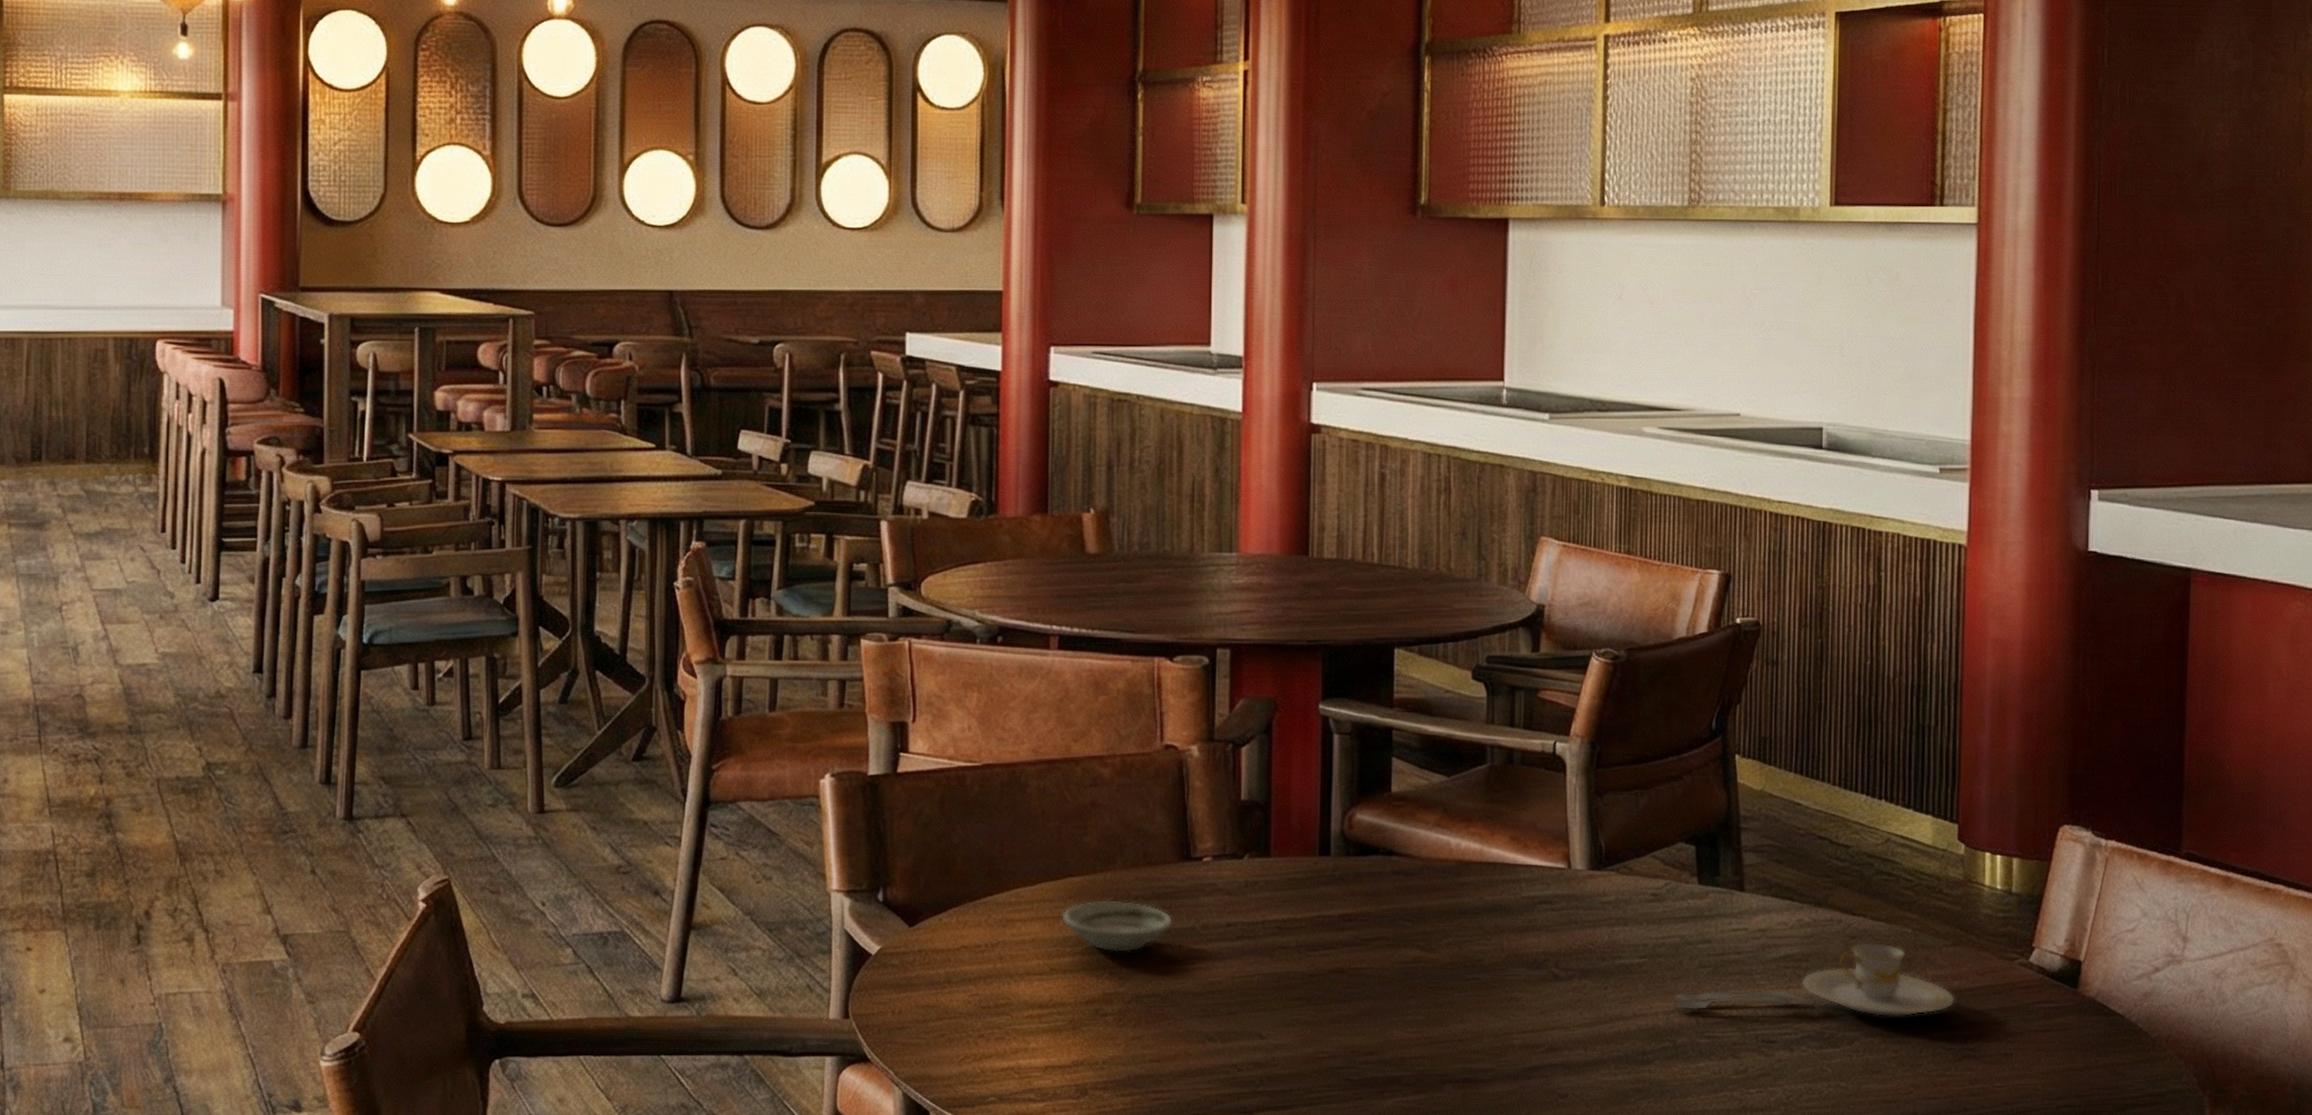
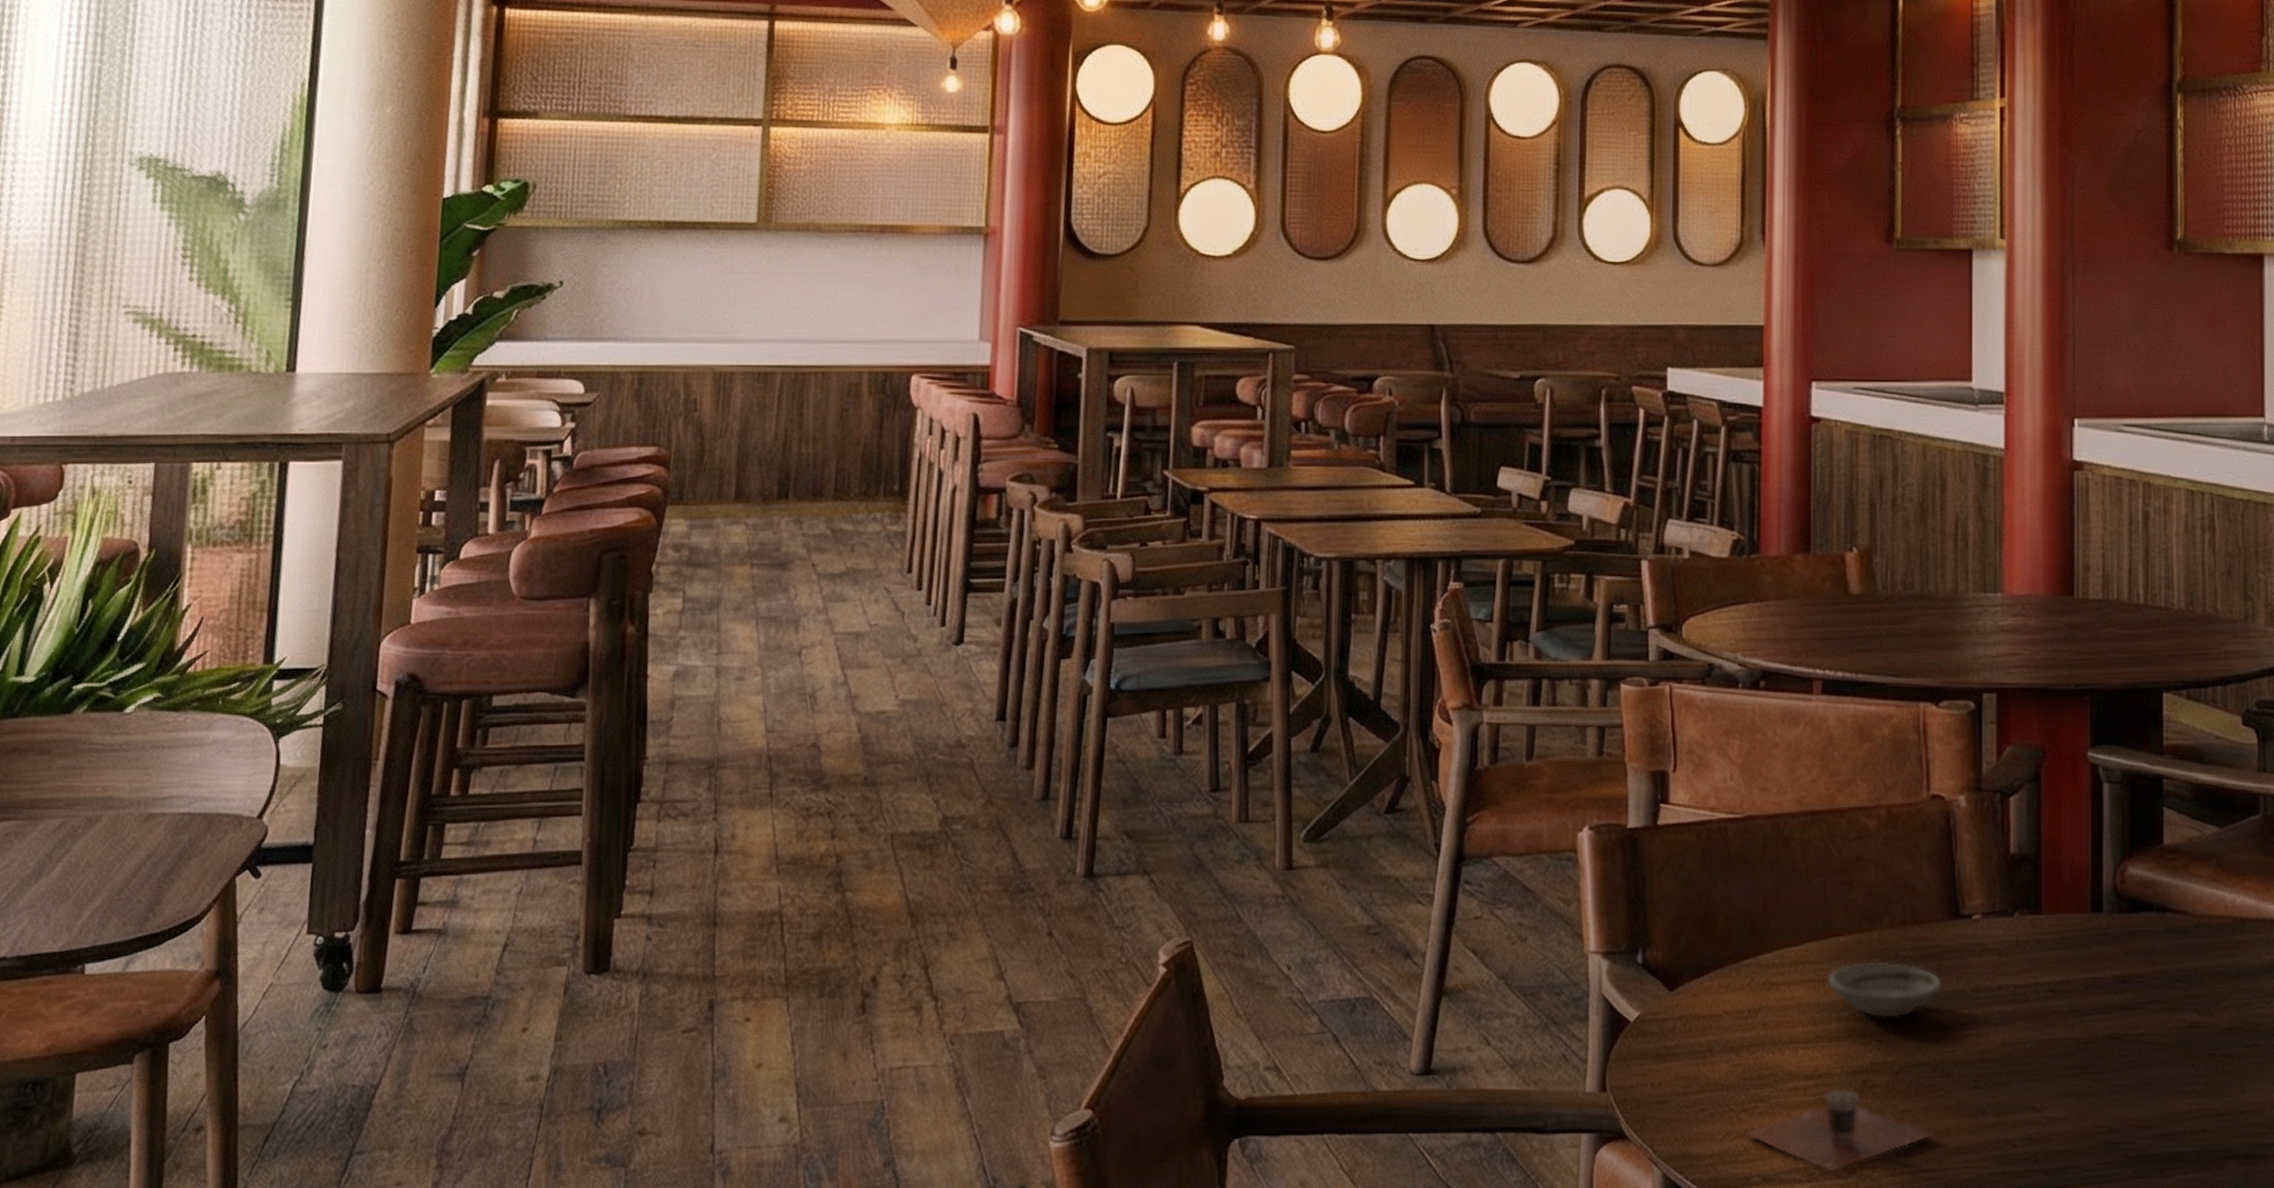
cup: none [981,1017,1164,1092] -> present [1744,1089,1935,1172]

